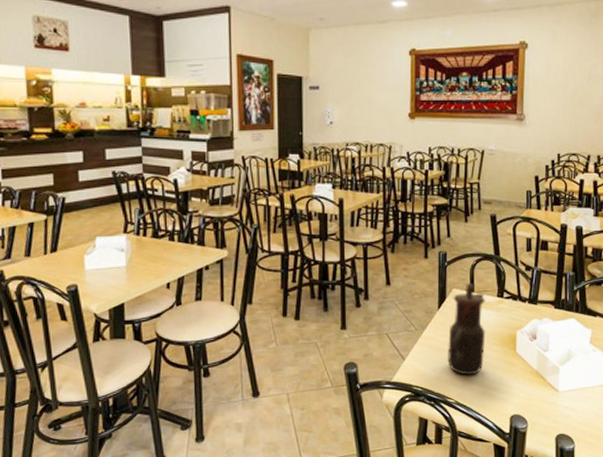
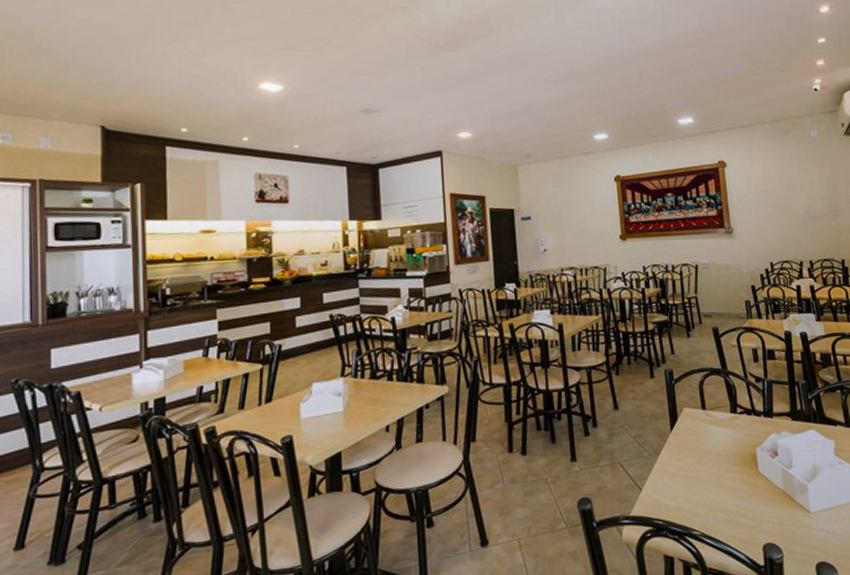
teapot: present [447,283,486,375] -> none [685,400,726,502]

